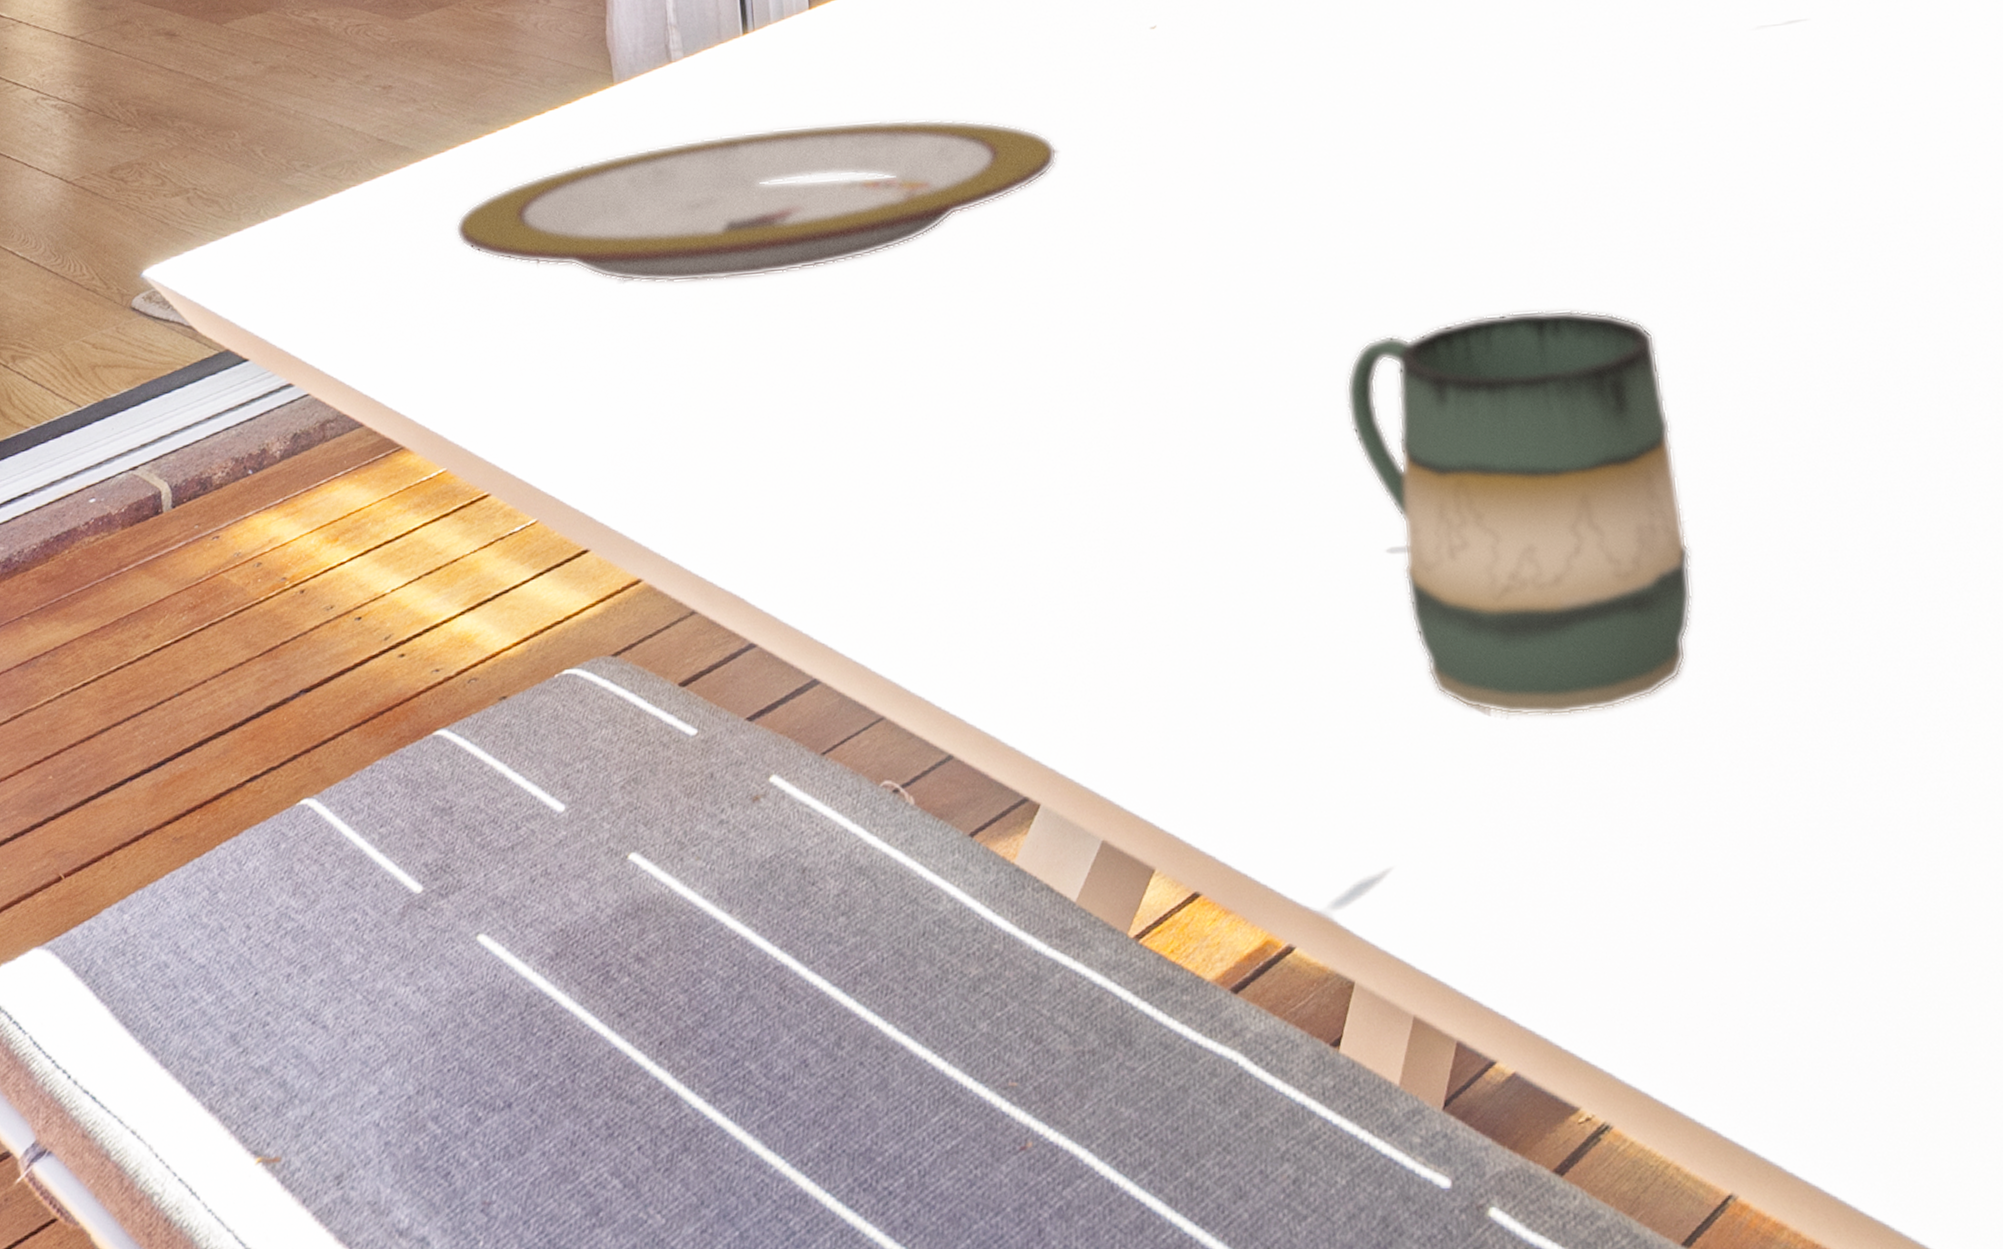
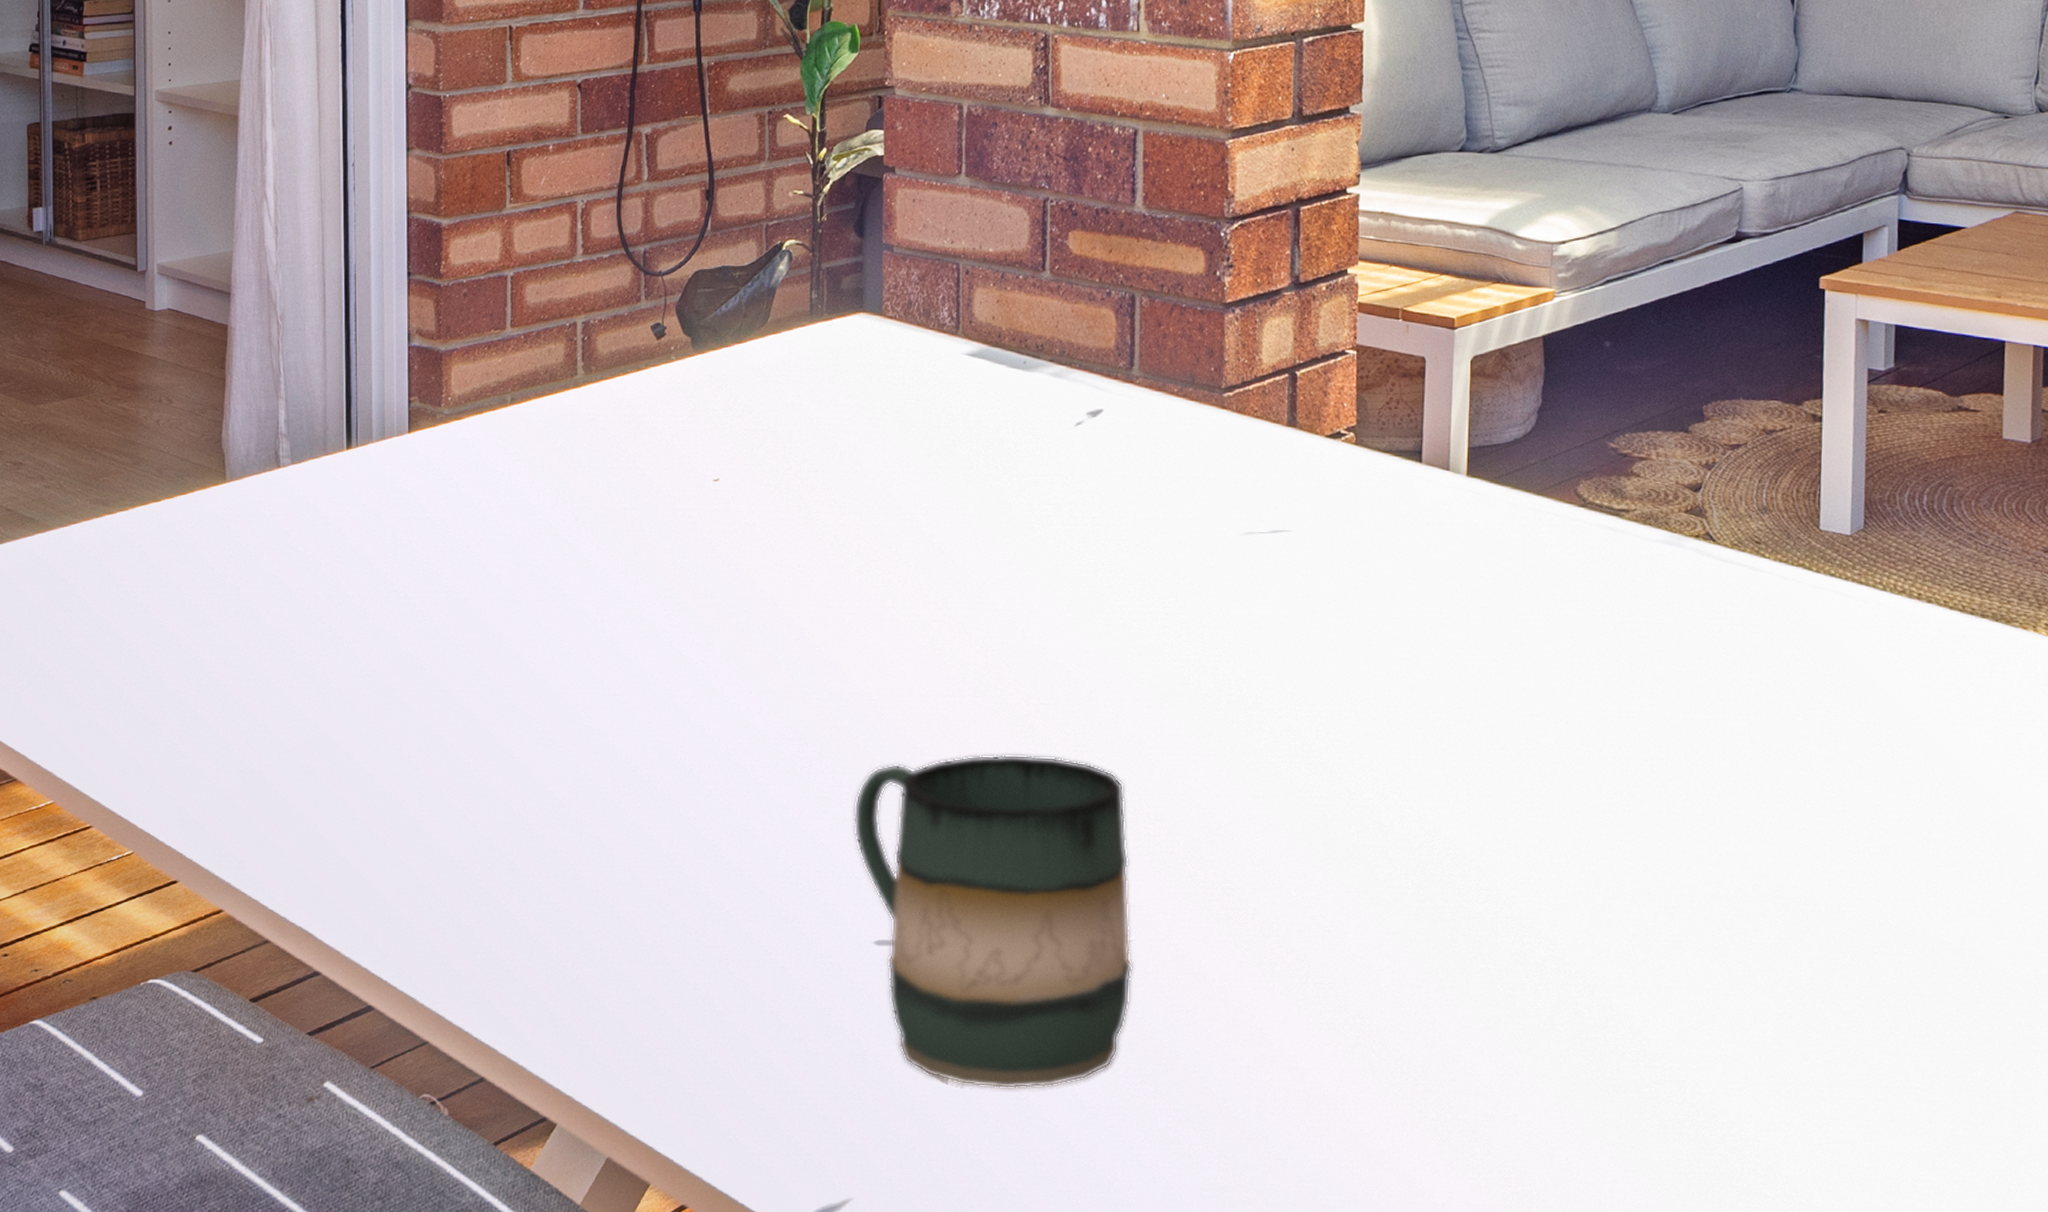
plate: present [455,119,1058,283] -> none [73,535,621,662]

